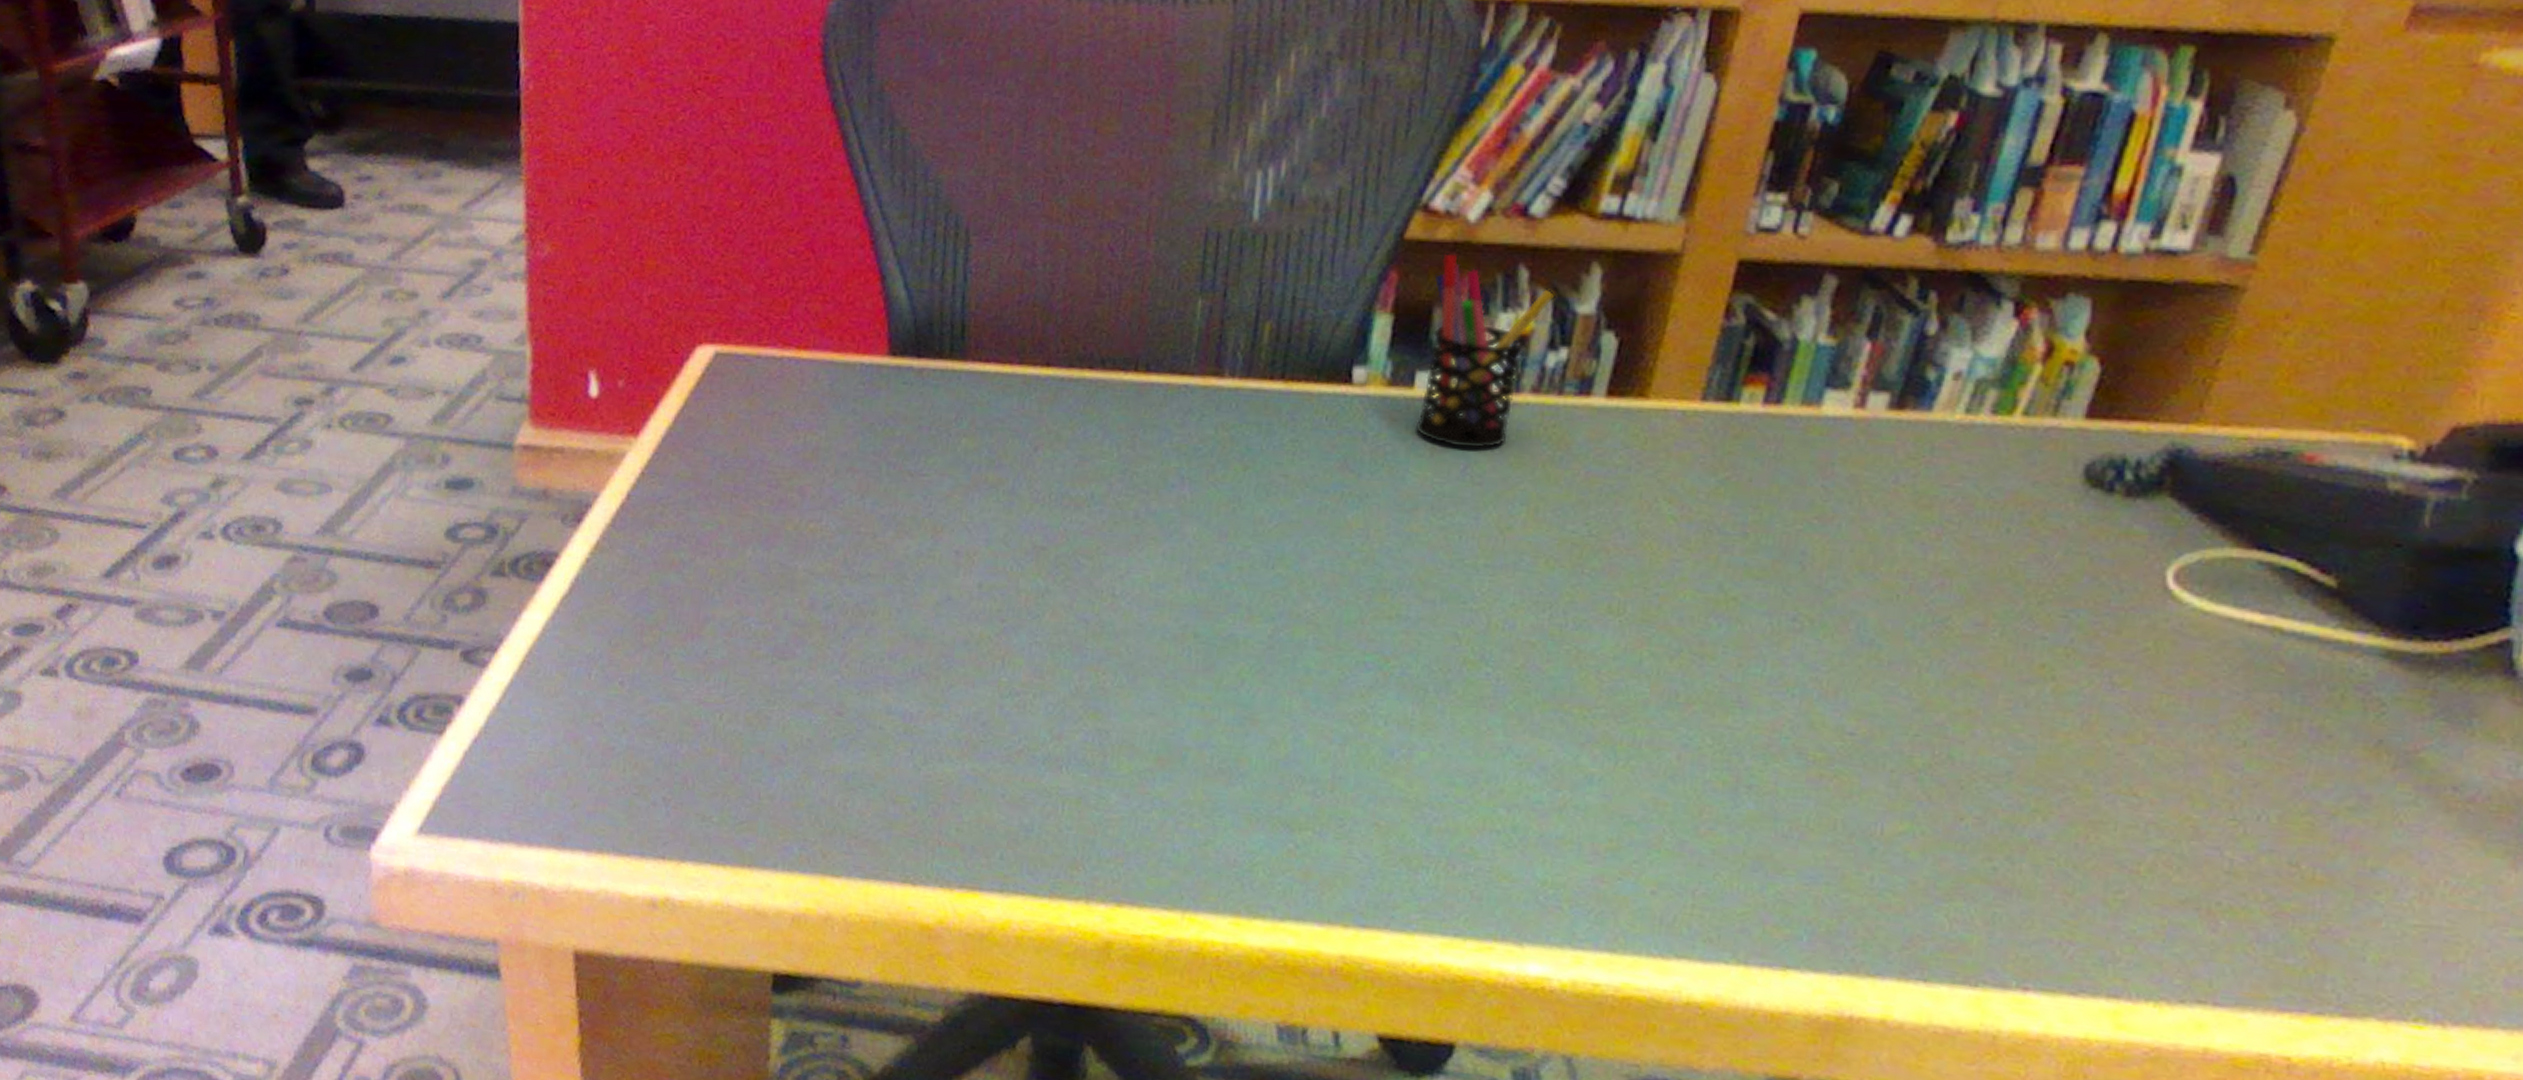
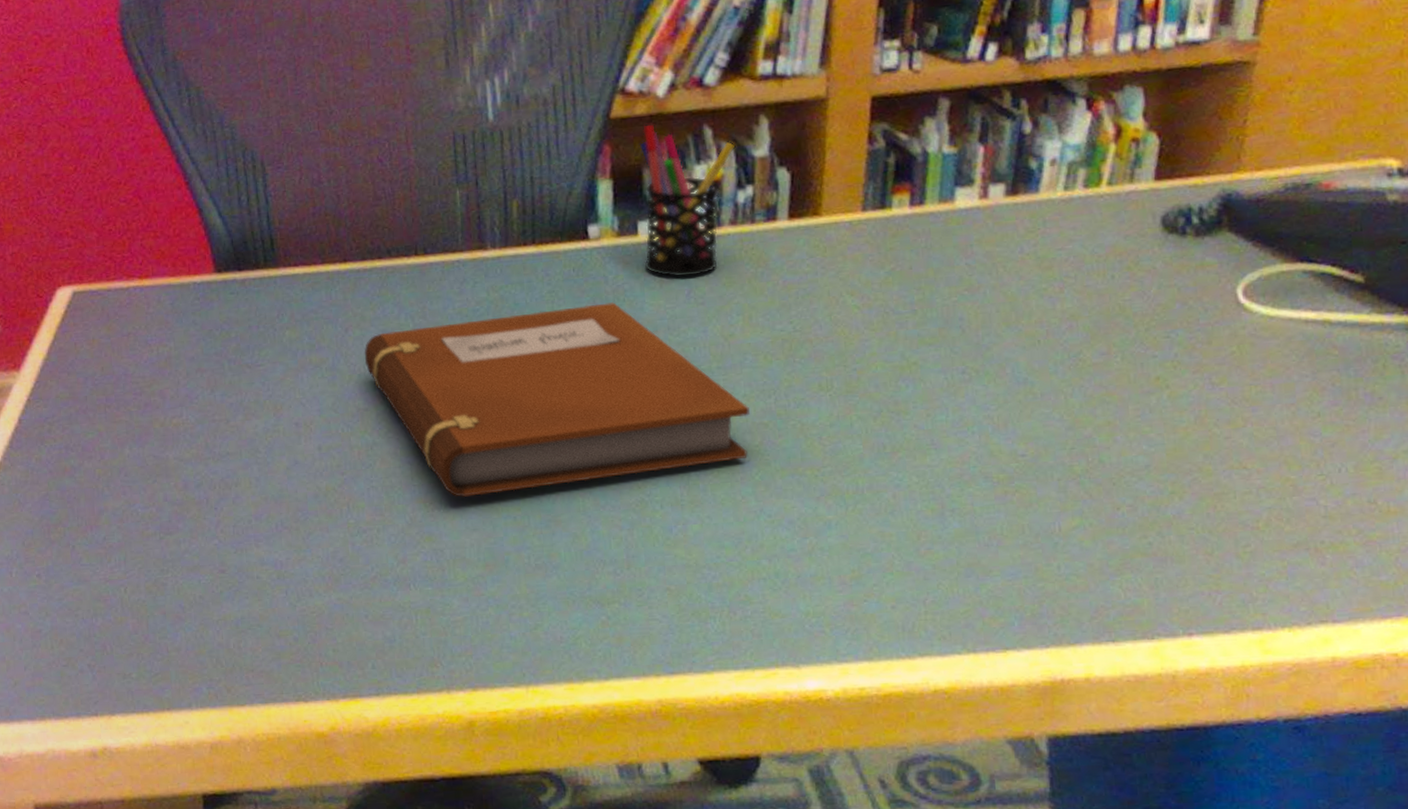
notebook: none [1051,458,1516,681] -> present [364,302,750,497]

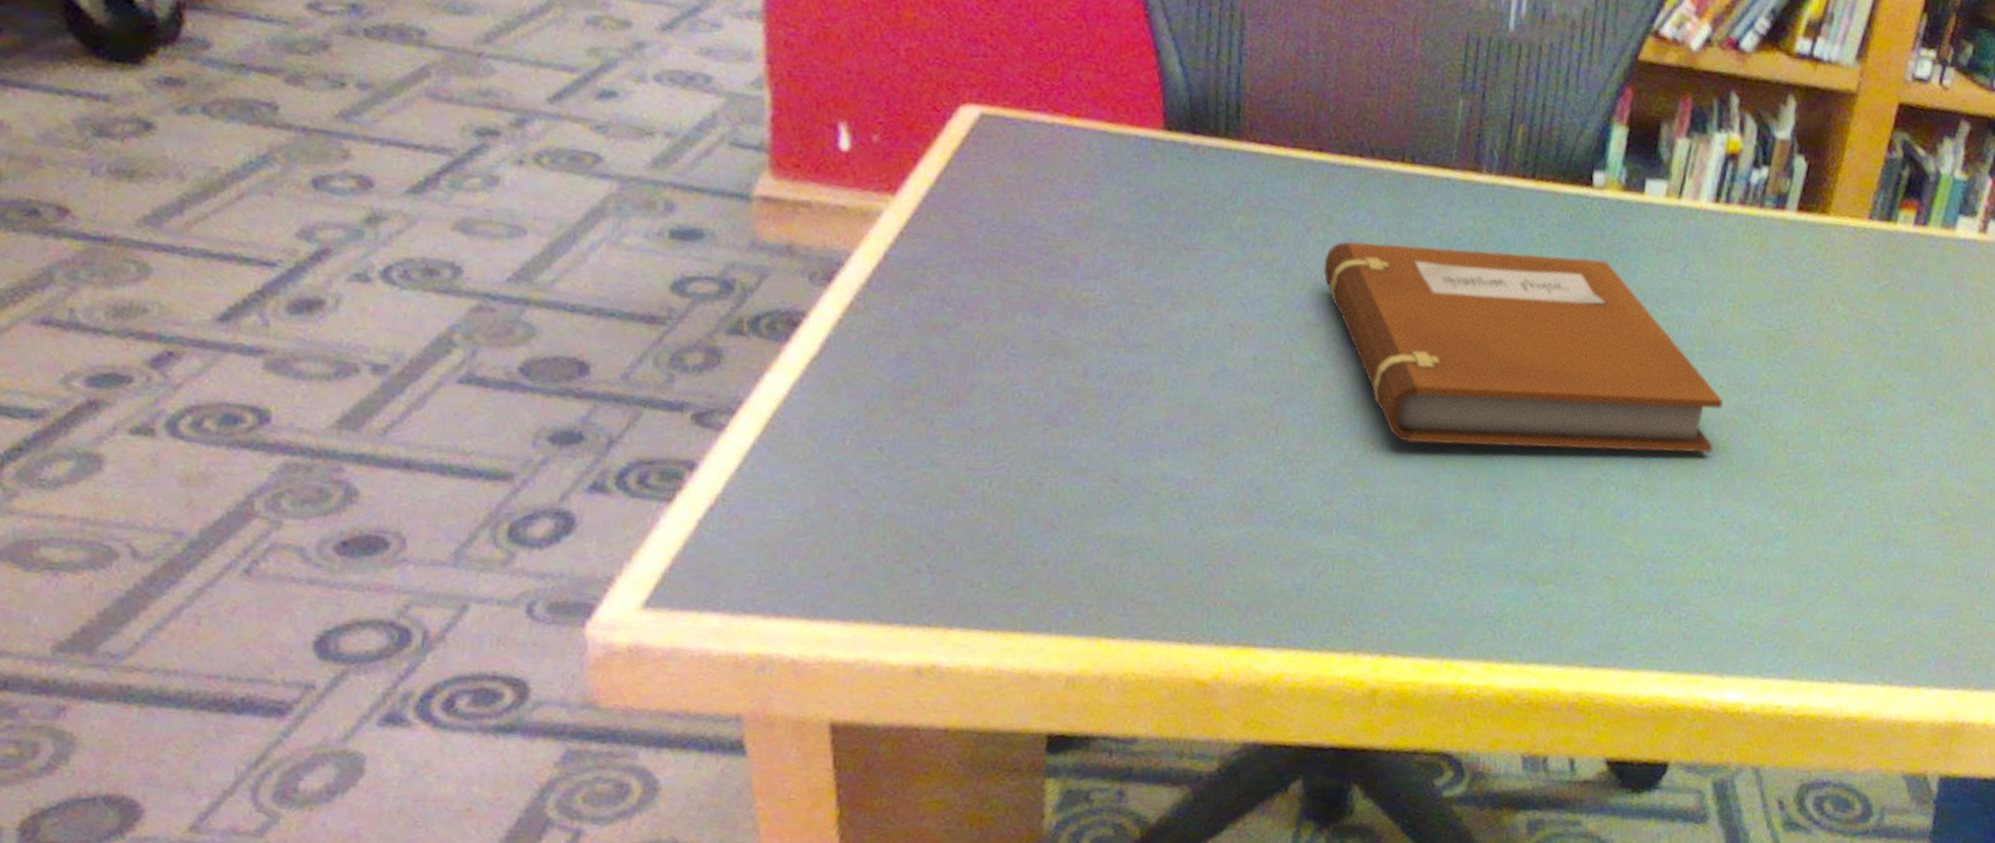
pen holder: present [639,124,735,278] -> none [1645,77,1759,251]

